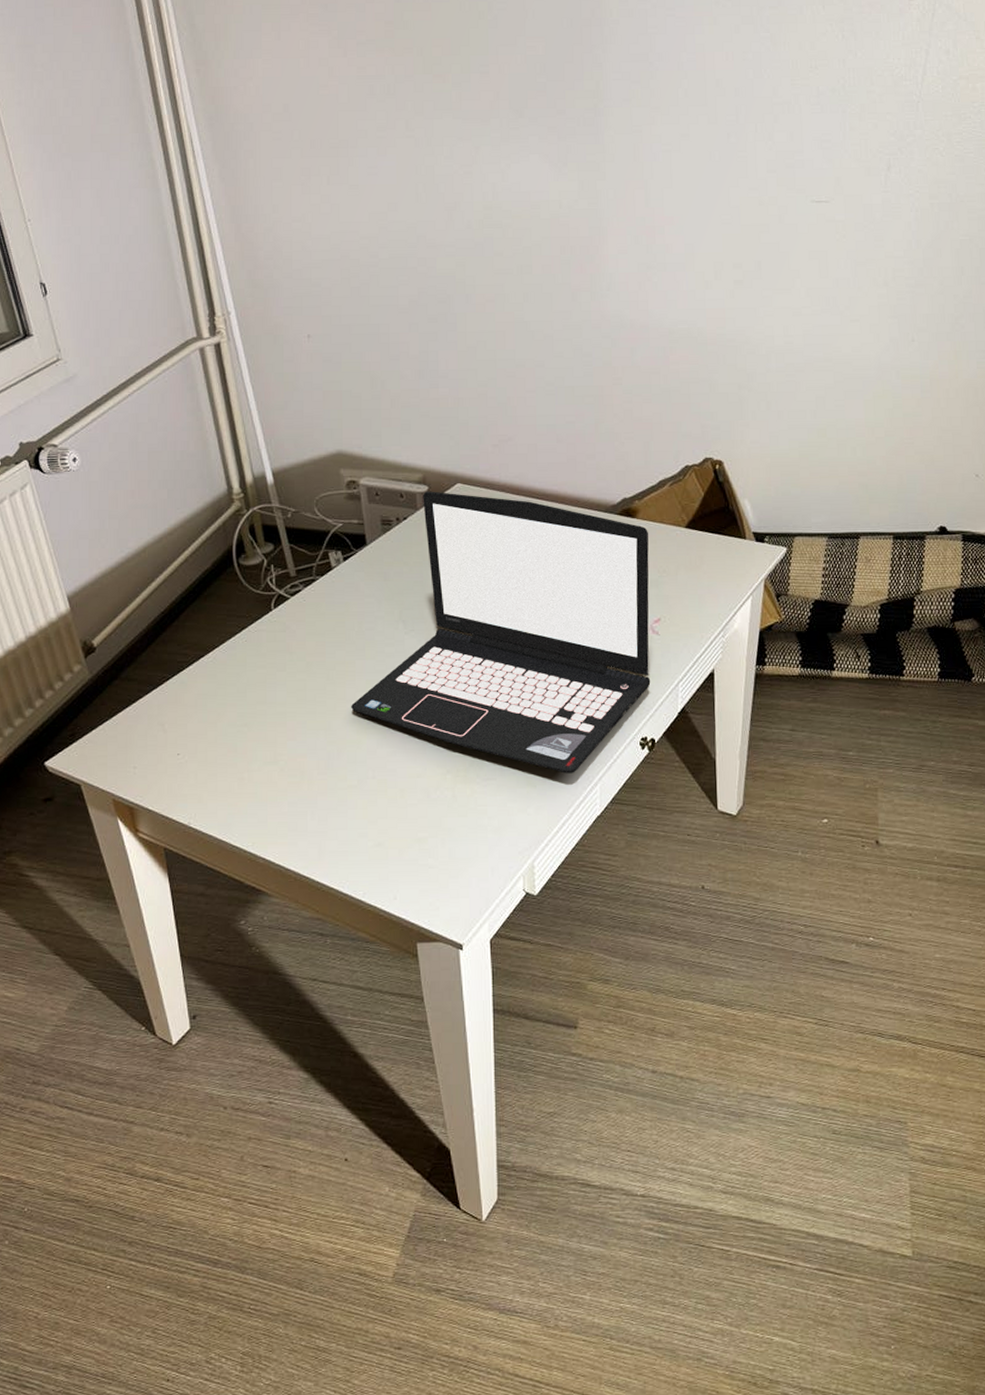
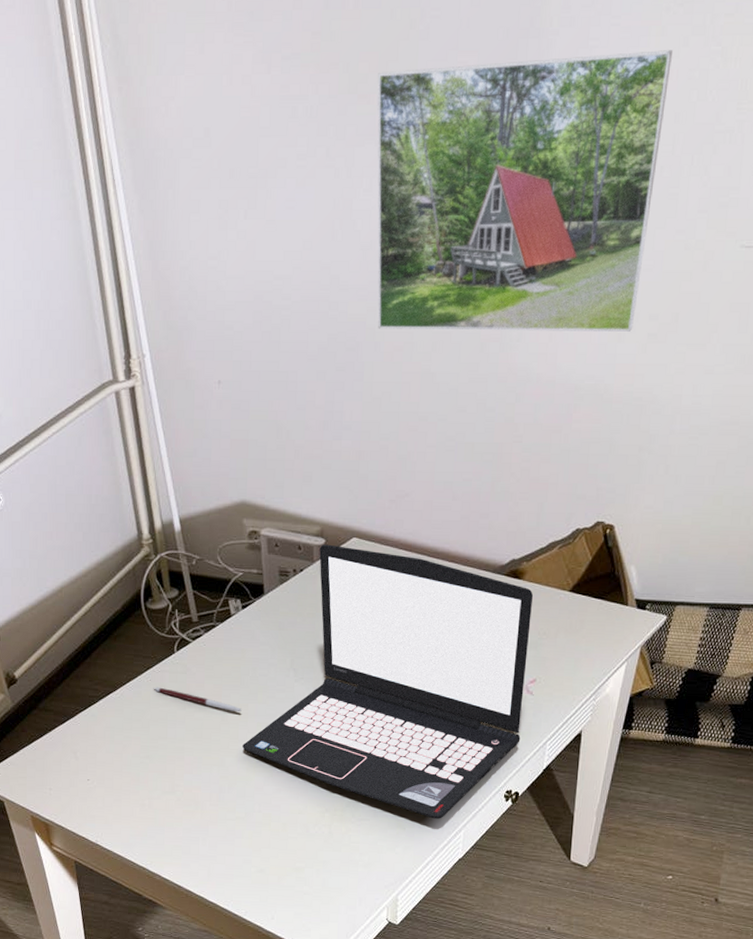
pen: none [249,648,348,670] -> present [153,687,242,713]
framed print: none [451,36,726,282] -> present [377,50,672,332]

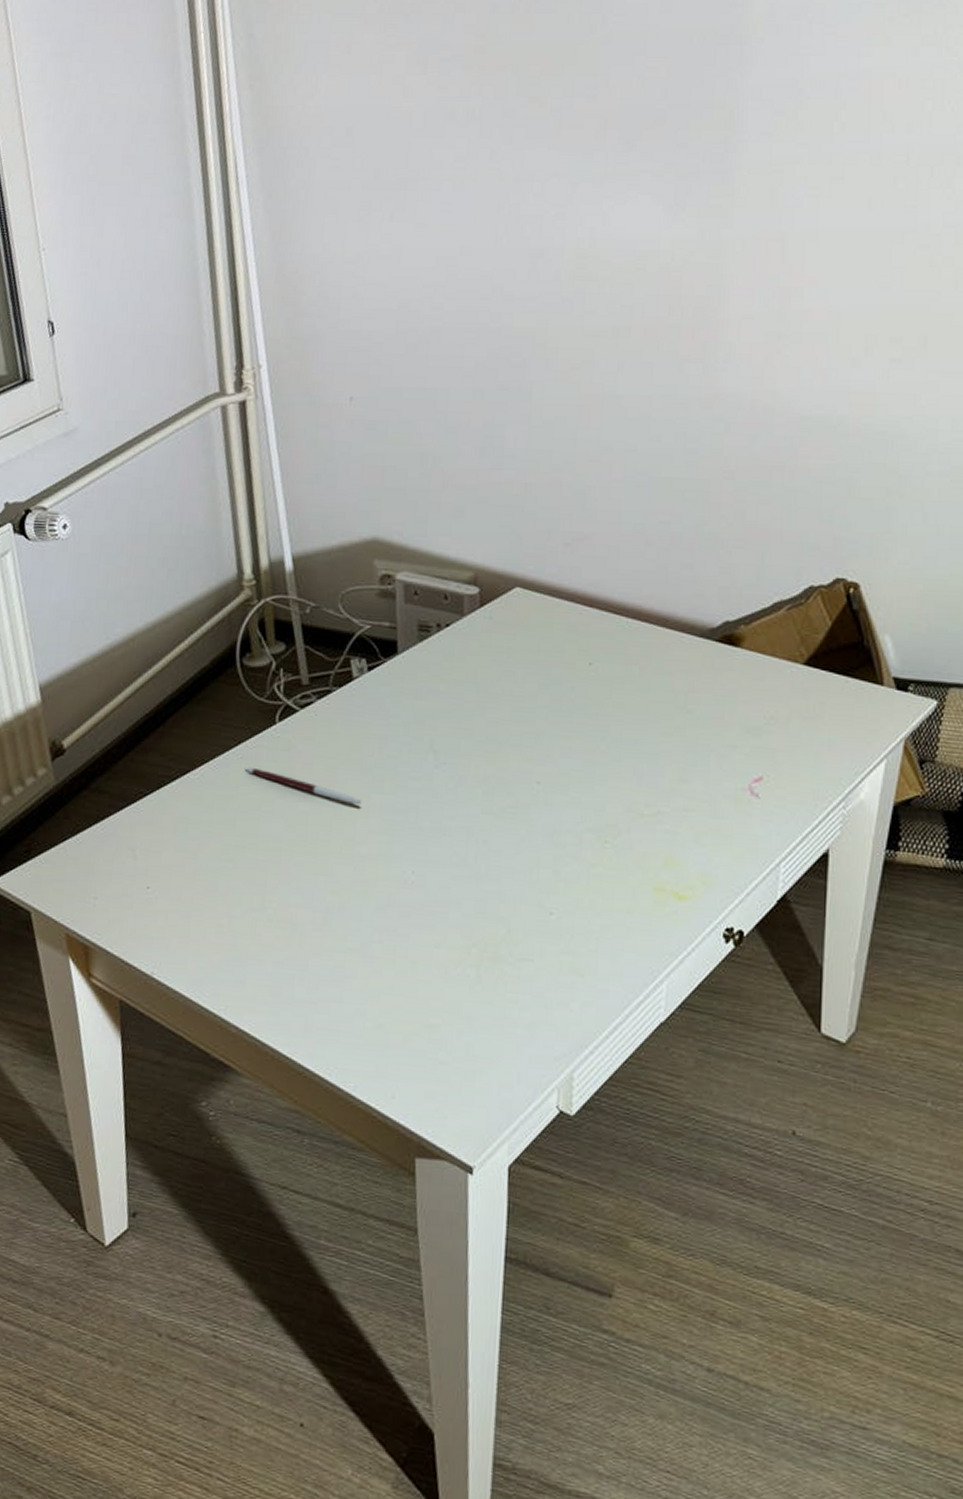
laptop: present [243,544,534,819] -> none [361,594,756,964]
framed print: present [377,50,672,332] -> none [550,59,899,356]

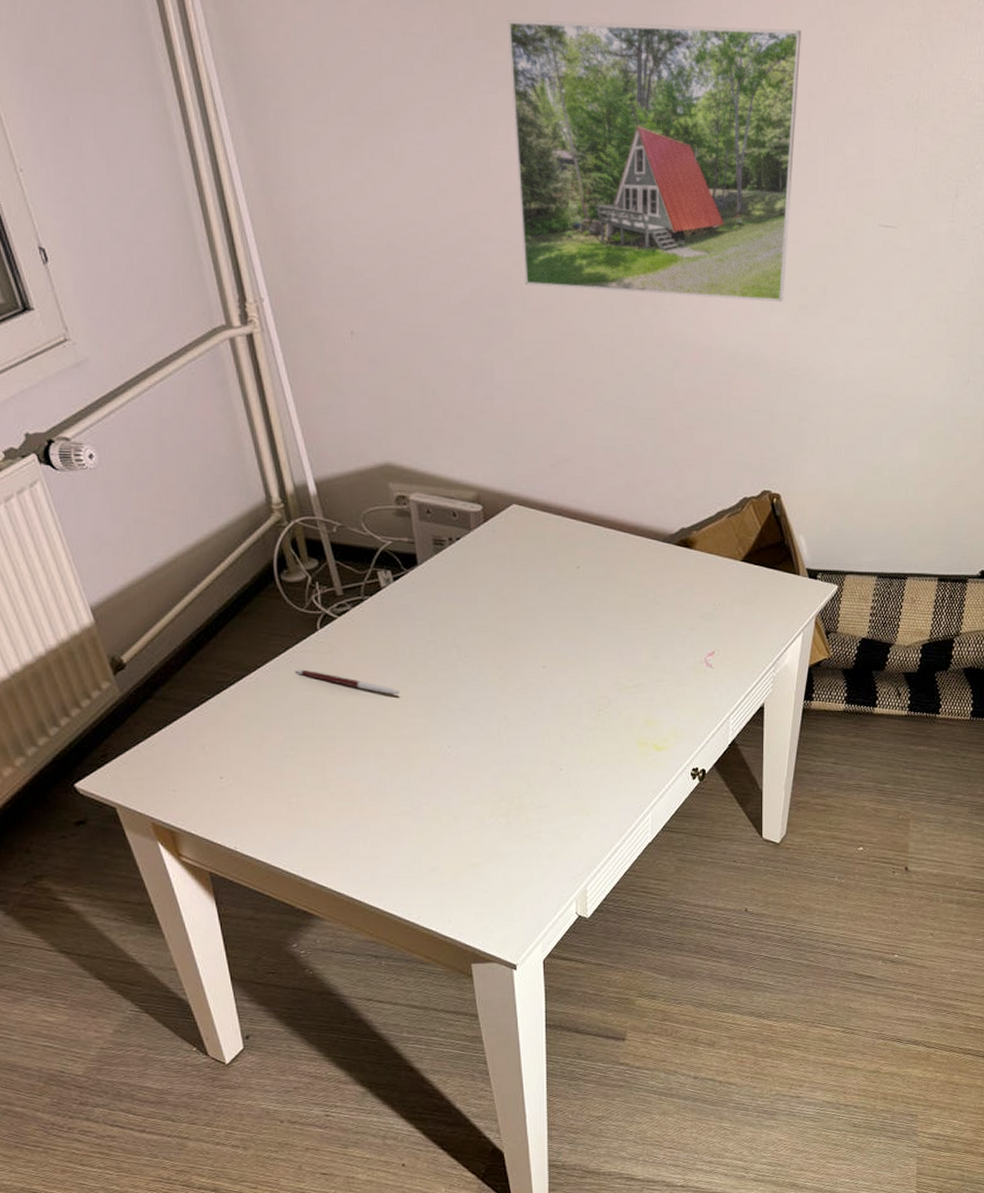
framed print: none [550,59,899,356] -> present [507,19,801,302]

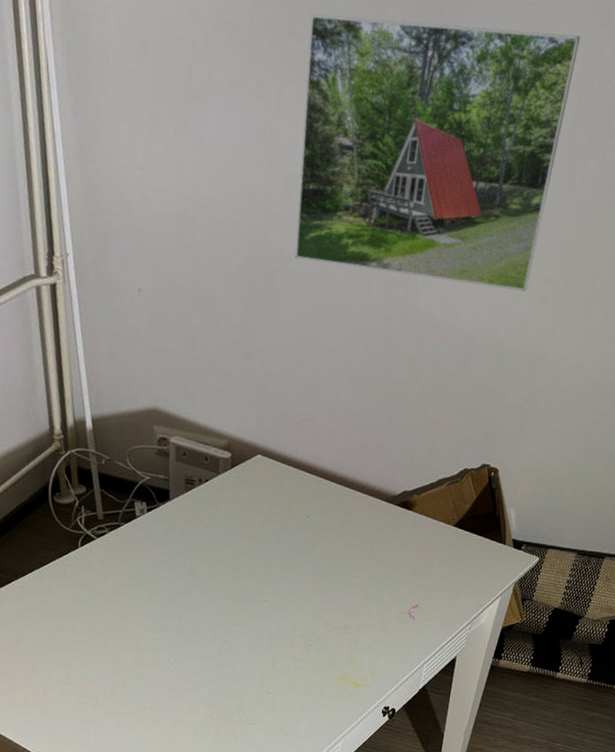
pen: present [294,669,400,695] -> none [55,579,140,612]

